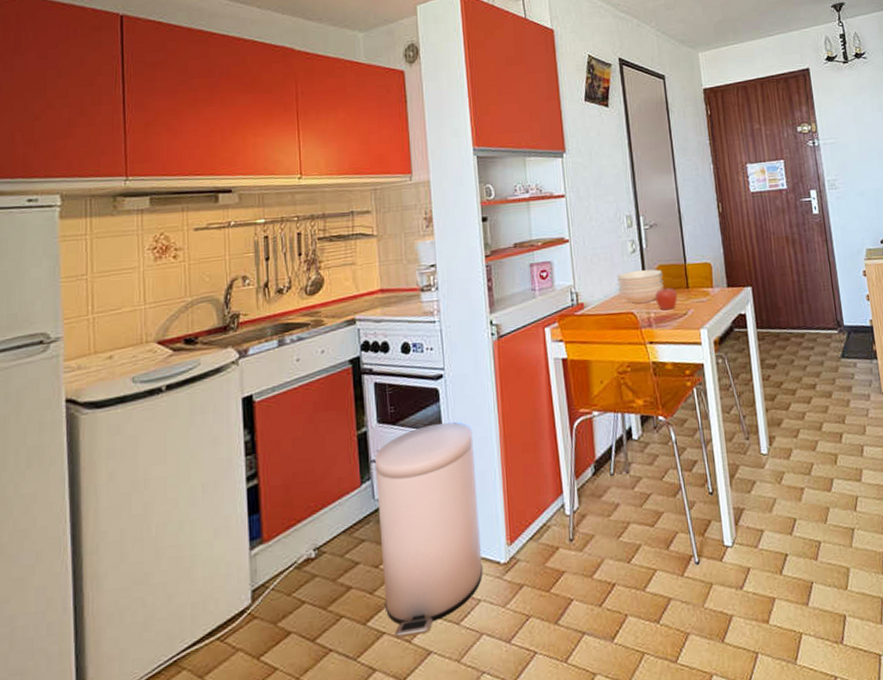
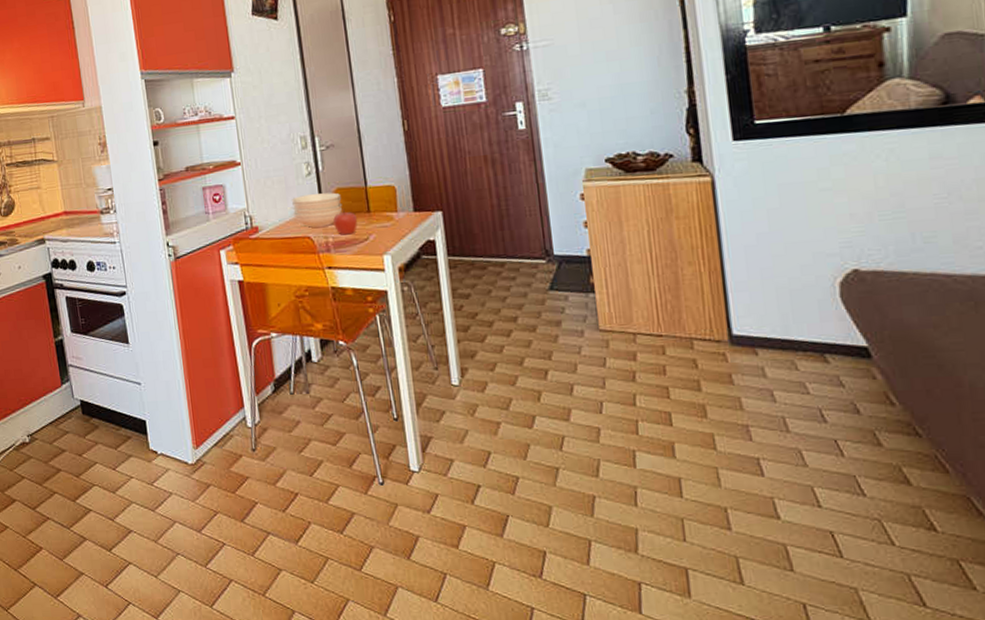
pedal bin: present [374,422,483,638] -> none [71,335,173,516]

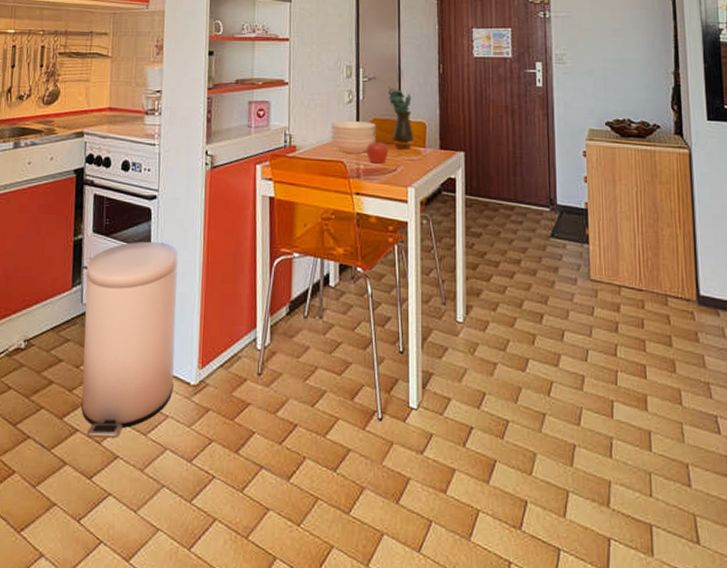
pedal bin: none [71,335,173,516] -> present [80,241,178,439]
vase: none [349,152,384,218] -> present [388,86,414,151]

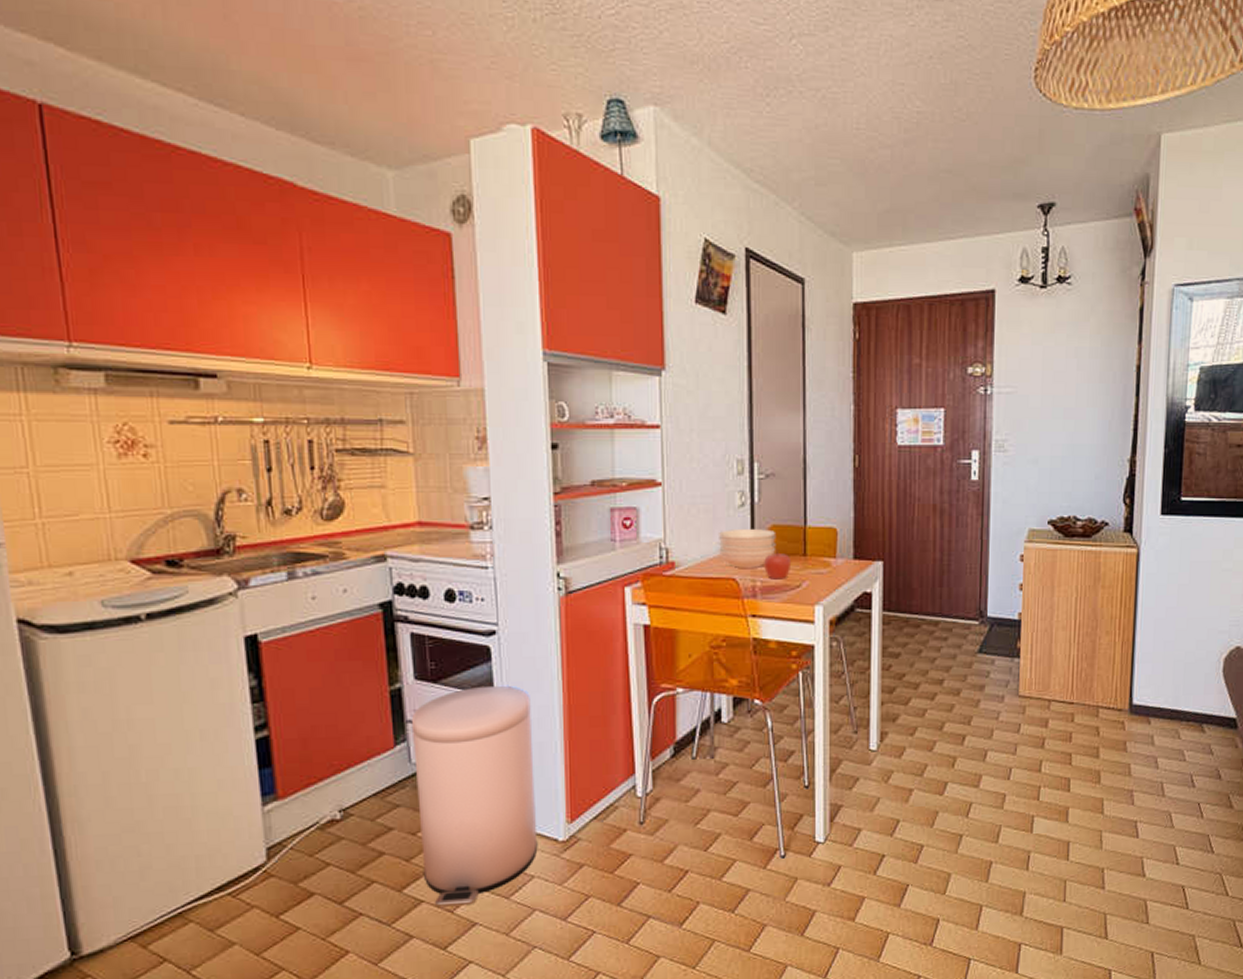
vase: present [388,86,414,151] -> none [791,484,822,563]

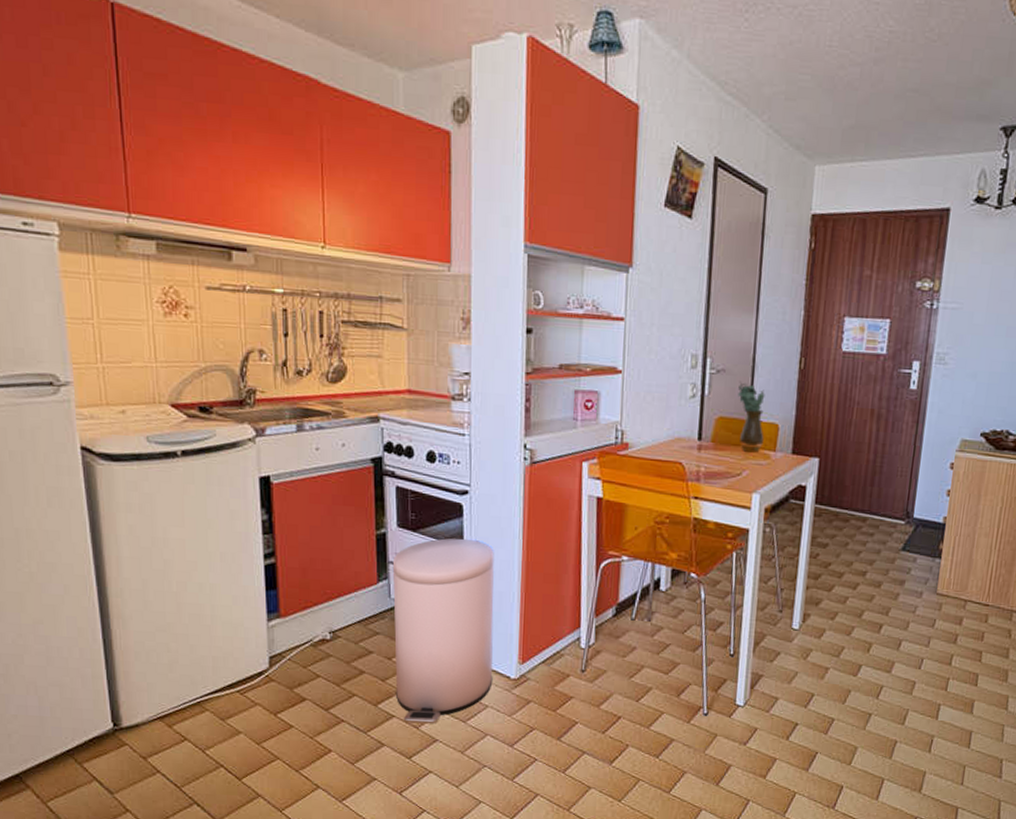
bowl: present [717,529,777,568] -> none [669,418,723,455]
fruit: present [764,549,792,580] -> none [709,439,735,467]
vase: none [791,484,822,563] -> present [738,381,765,454]

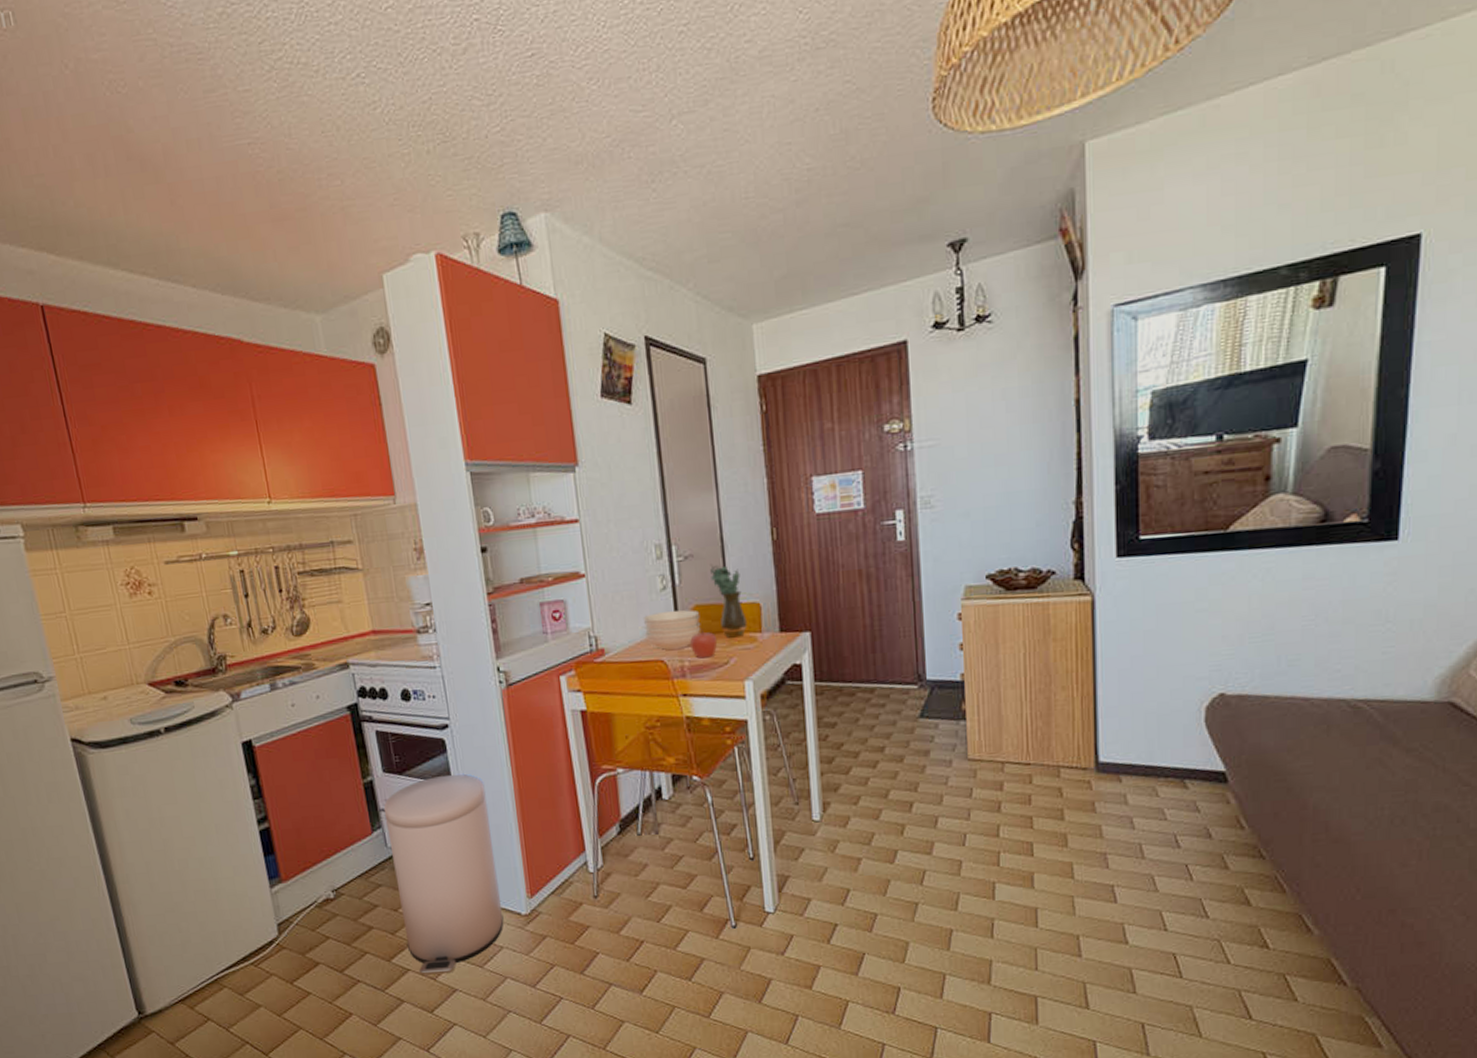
bowl: none [669,418,723,455] -> present [642,610,701,650]
fruit: none [709,439,735,467] -> present [690,628,718,659]

